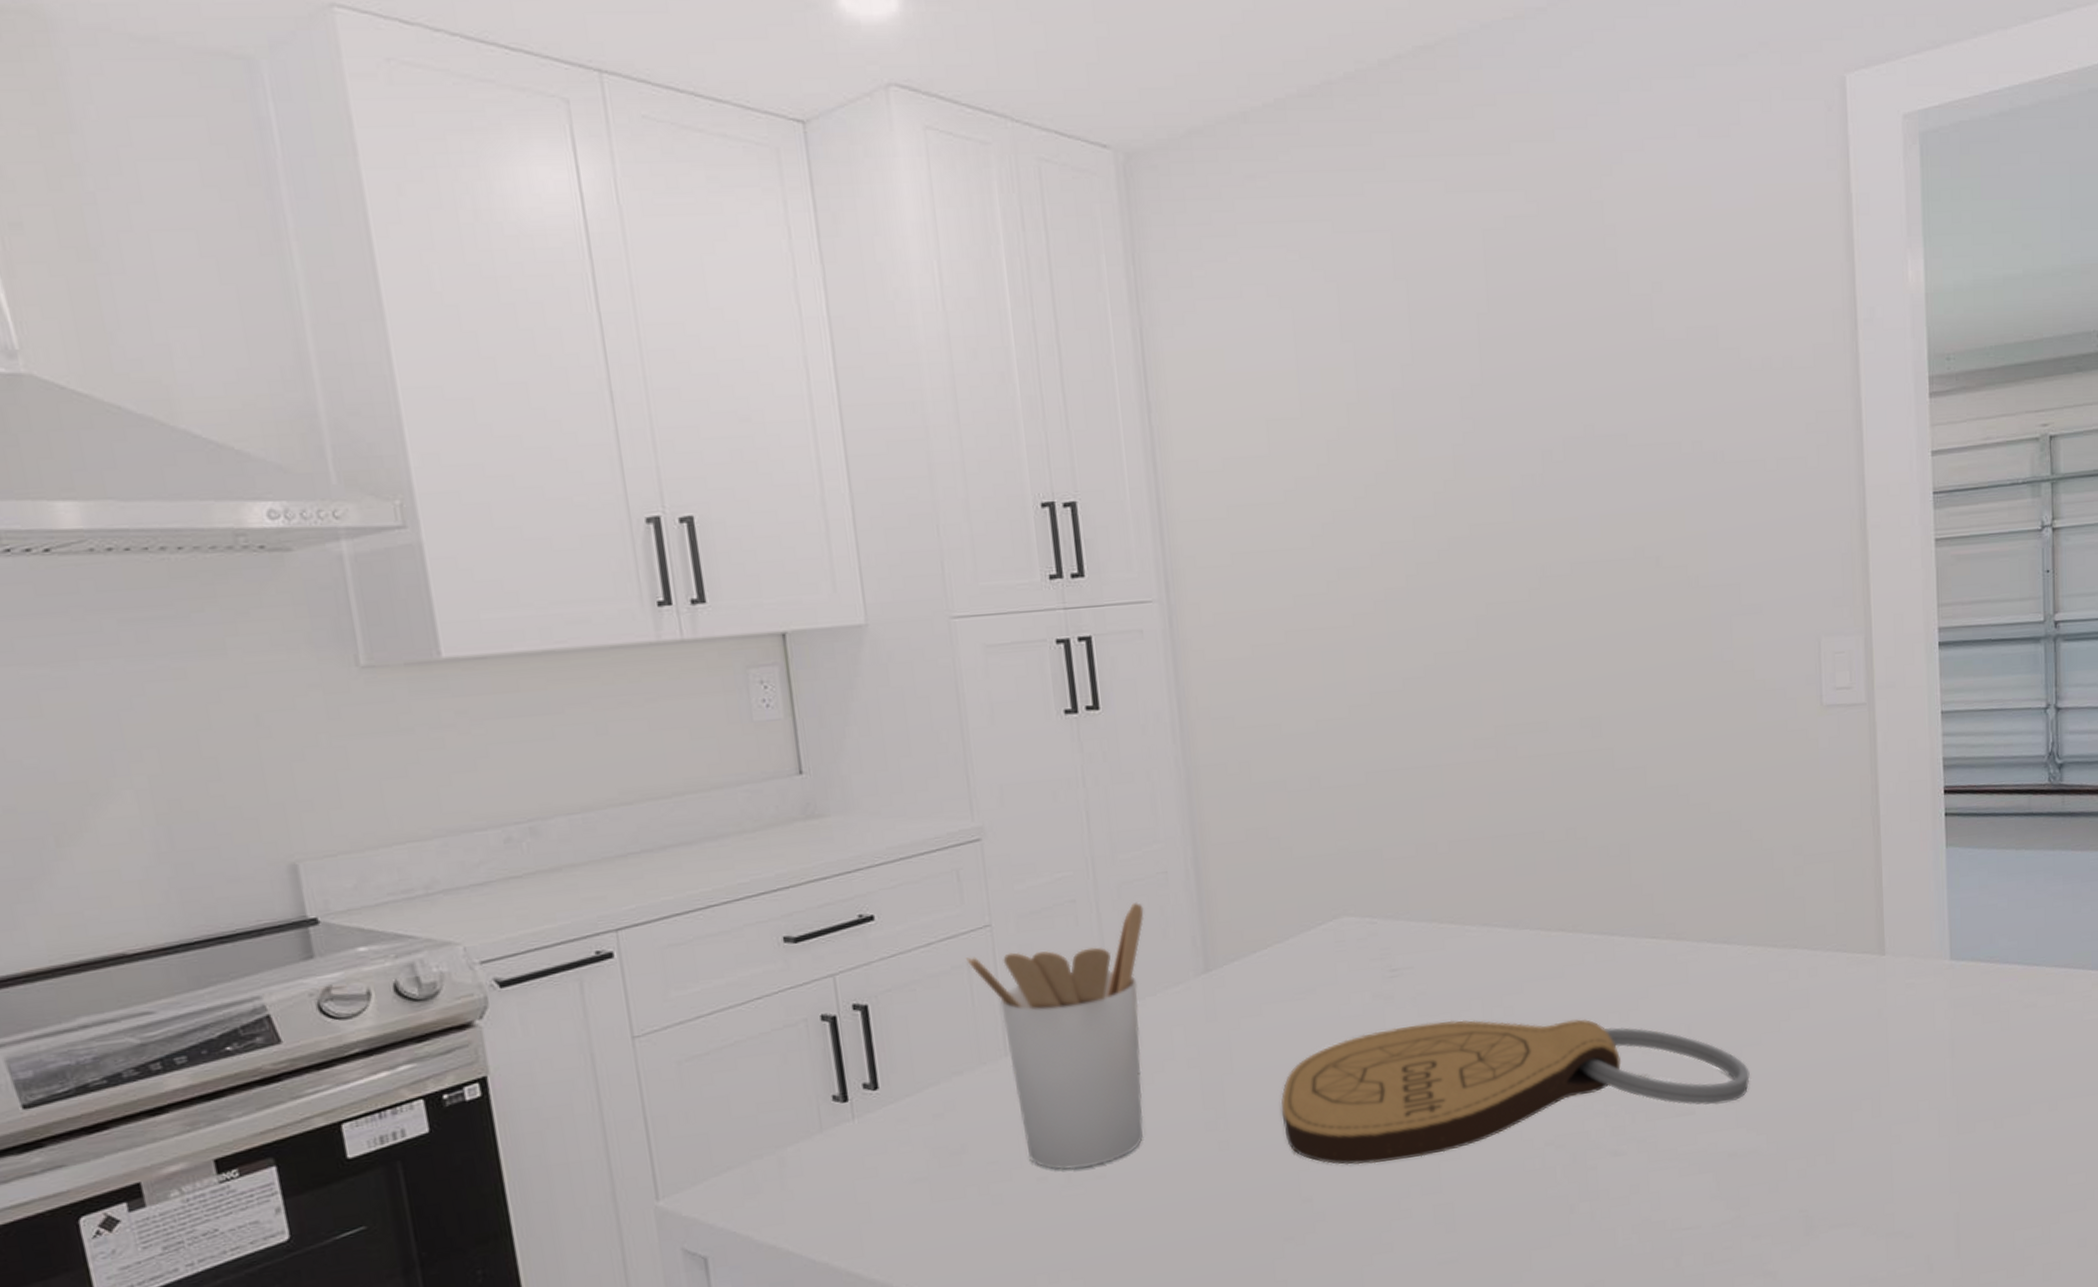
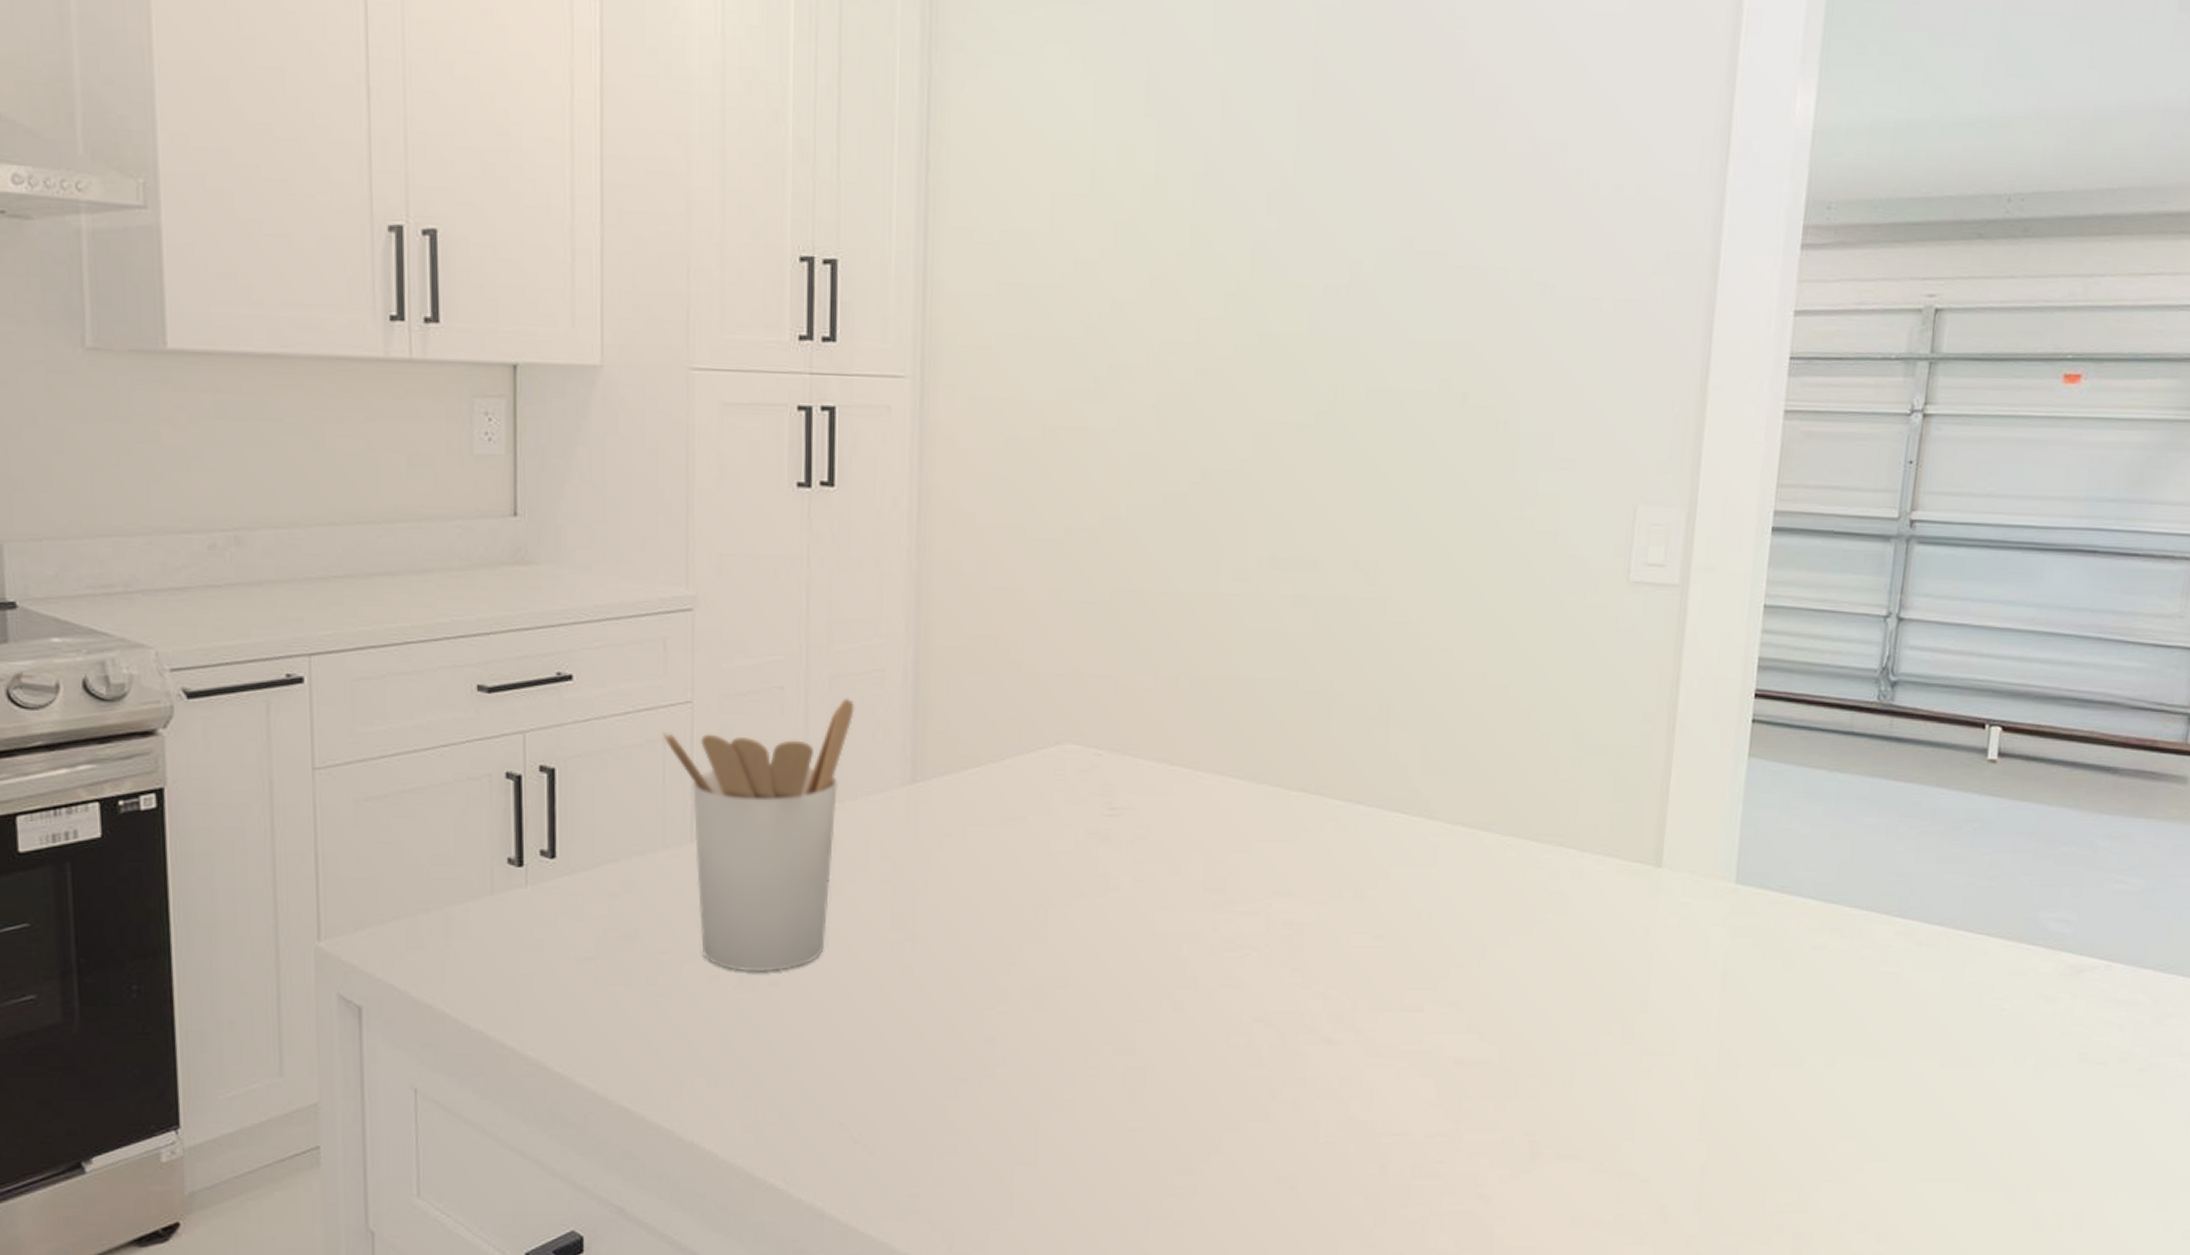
cutting board: present [1281,1019,1750,1165] -> none [973,871,1491,1014]

